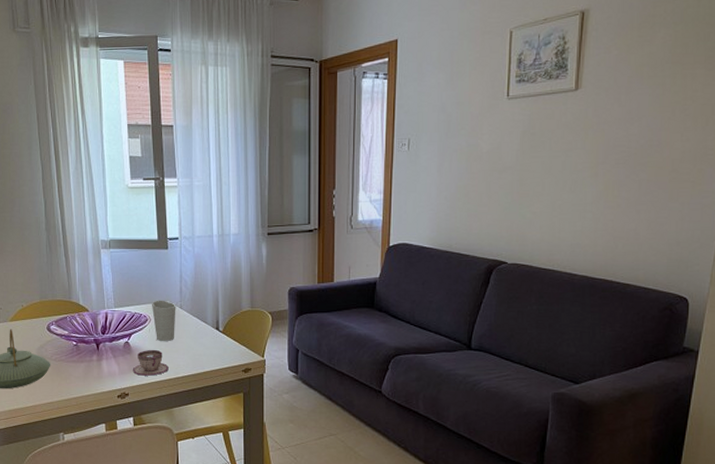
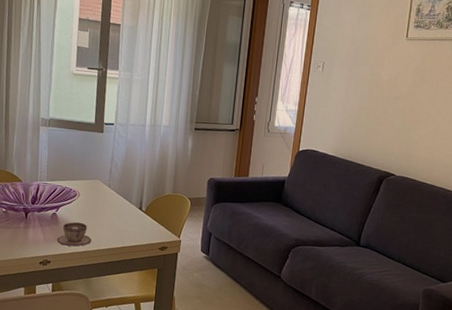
cup: present [151,300,176,341] -> none [81,177,105,216]

